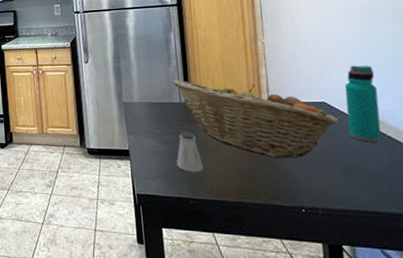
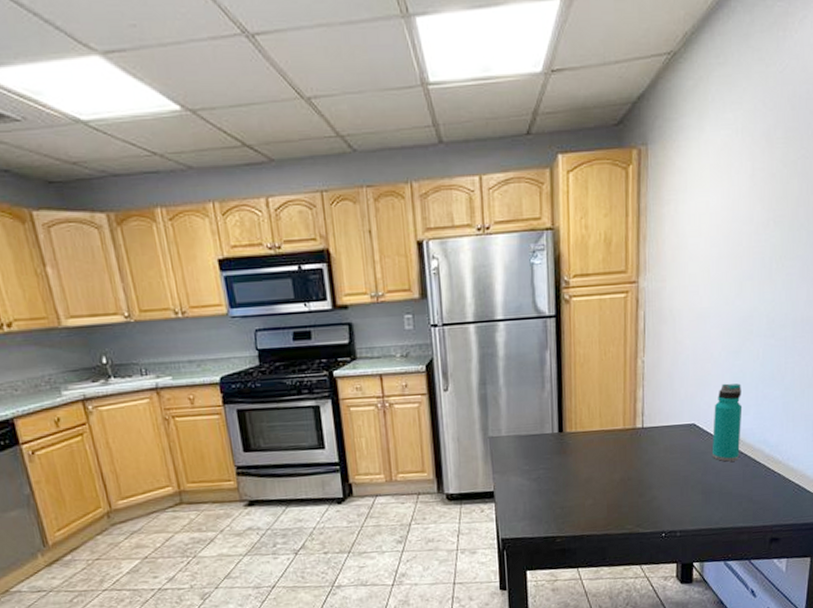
fruit basket: present [172,79,339,158] -> none [545,406,705,486]
saltshaker: present [176,132,204,172] -> none [544,465,573,509]

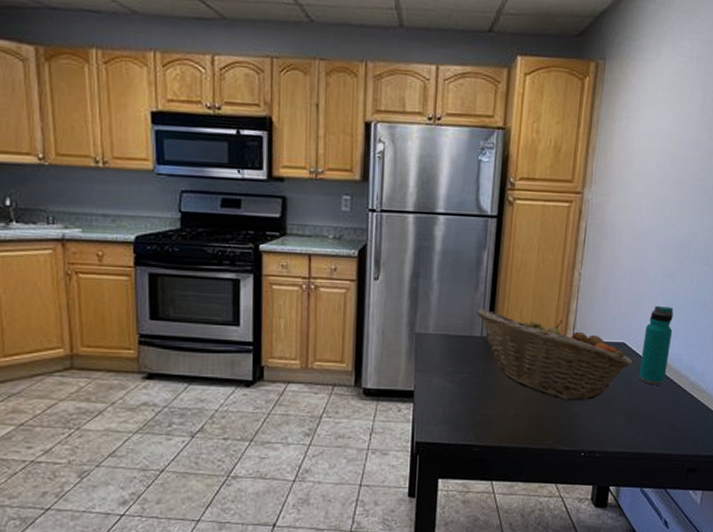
fruit basket: none [545,406,705,486] -> present [476,308,633,401]

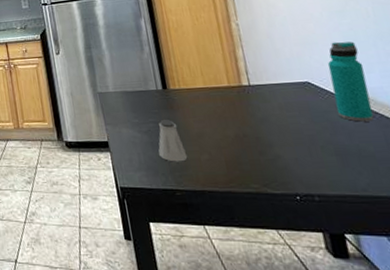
saltshaker: none [465,371,494,416] -> present [158,120,188,162]
fruit basket: present [476,308,633,401] -> none [147,66,326,143]

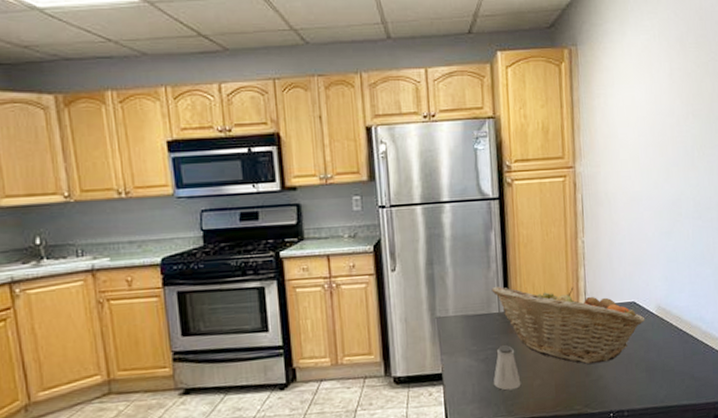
fruit basket: none [147,66,326,143] -> present [491,286,645,365]
water bottle: present [327,41,374,122] -> none [651,262,679,339]

